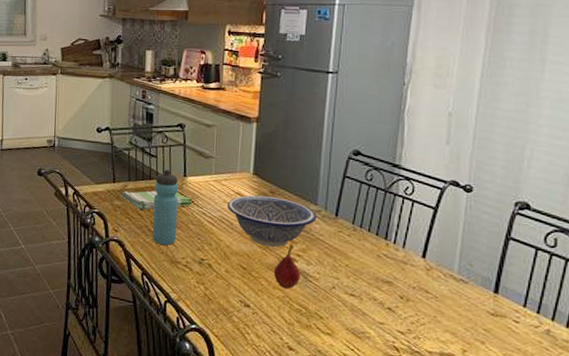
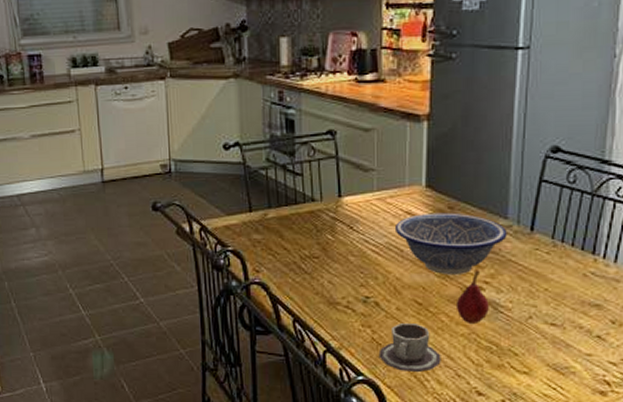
dish towel: present [122,191,192,211] -> none [262,216,351,244]
water bottle: present [152,169,179,246] -> none [301,190,334,285]
cup: none [209,283,260,326] -> present [378,323,441,373]

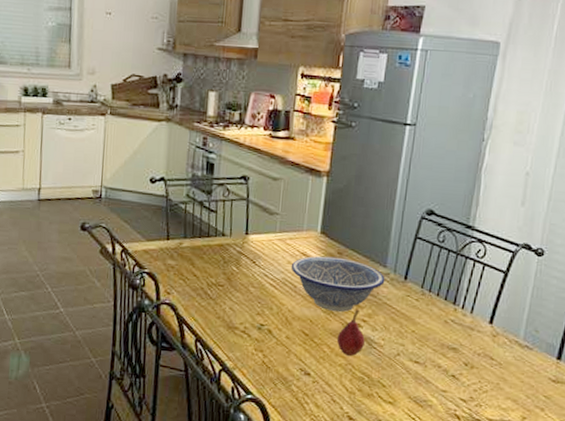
cup: present [378,323,441,373] -> none [267,350,321,396]

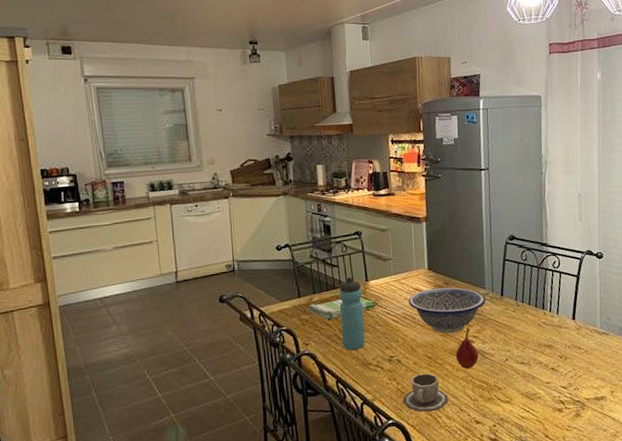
dish towel: none [176,249,254,272] -> present [308,296,377,321]
water bottle: none [208,226,240,310] -> present [339,277,366,351]
cup: none [267,350,321,396] -> present [402,373,449,412]

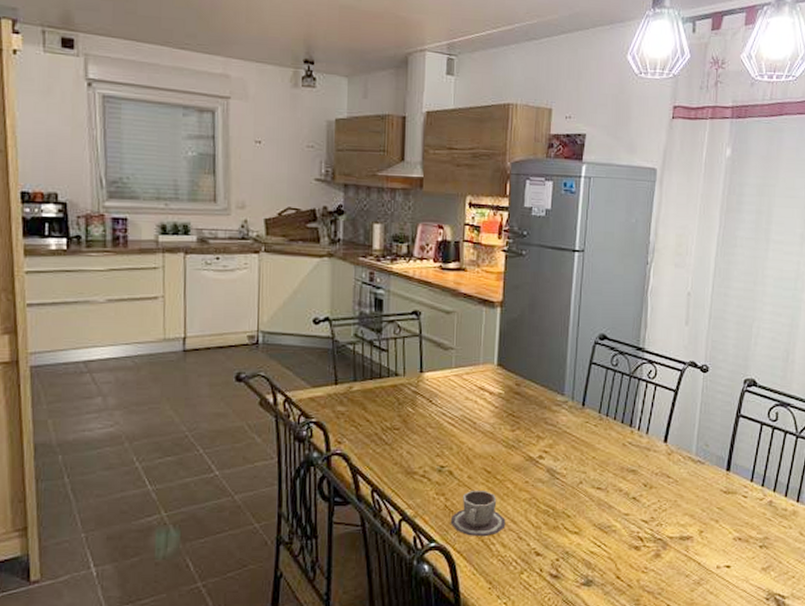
dish towel: present [308,296,377,321] -> none [346,390,430,416]
water bottle: present [339,277,366,351] -> none [383,365,414,455]
decorative bowl: present [408,287,486,334] -> none [469,389,564,446]
fruit: present [455,328,479,369] -> none [519,440,547,489]

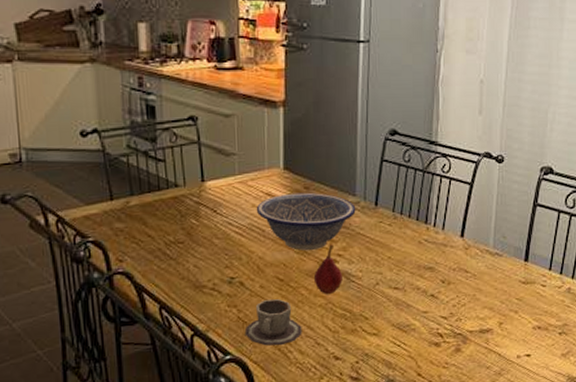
decorative bowl: none [469,389,564,446] -> present [256,192,356,251]
fruit: none [519,440,547,489] -> present [313,244,342,294]

